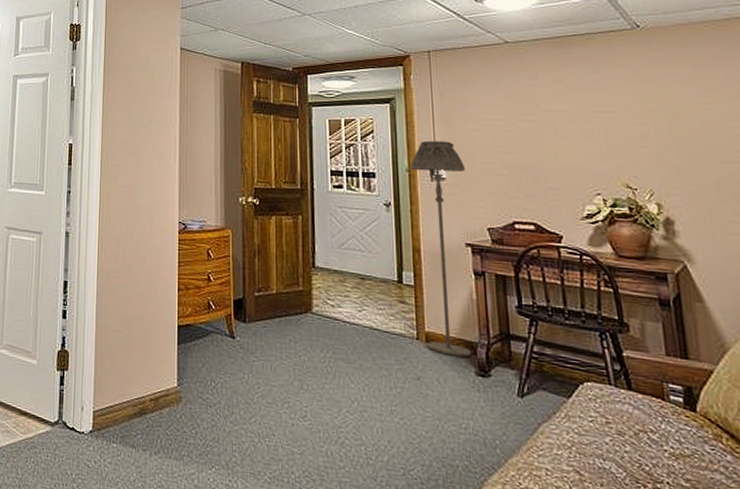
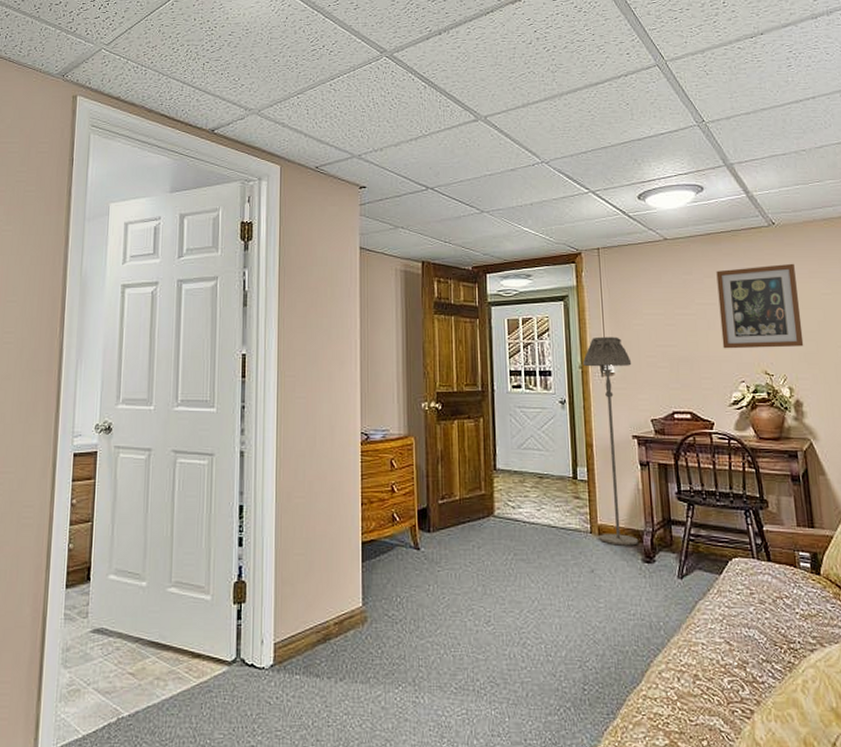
wall art: none [566,69,677,160] -> present [716,263,804,349]

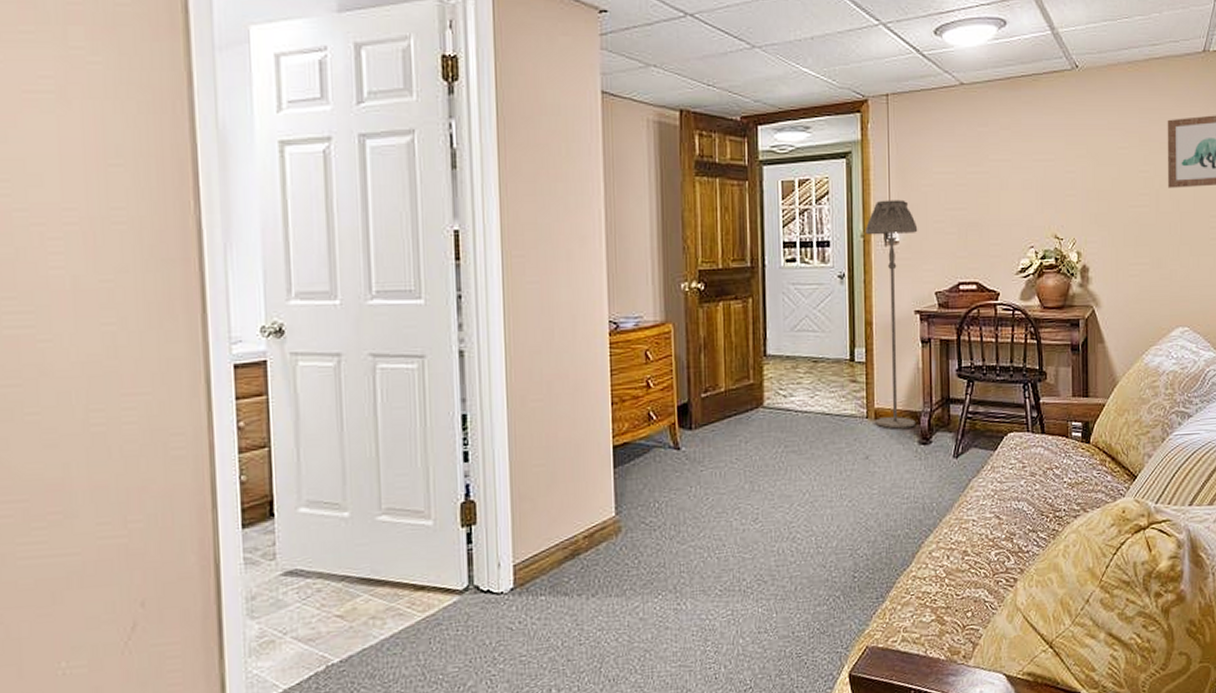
wall art: present [716,263,804,349] -> none [1013,113,1096,211]

